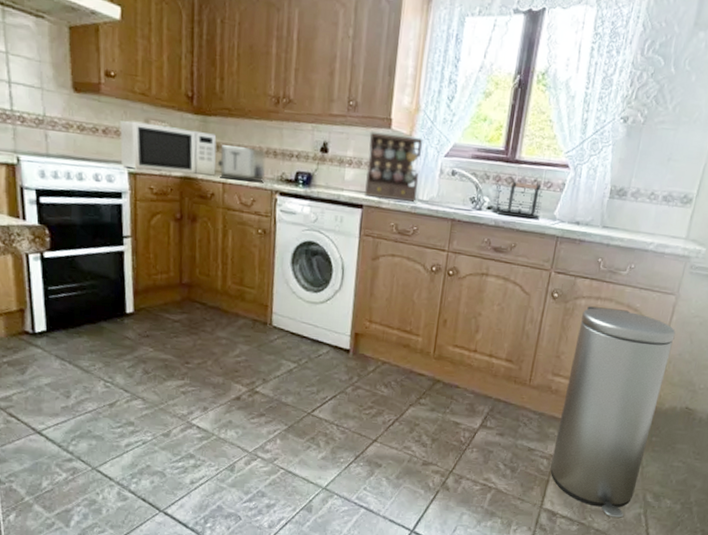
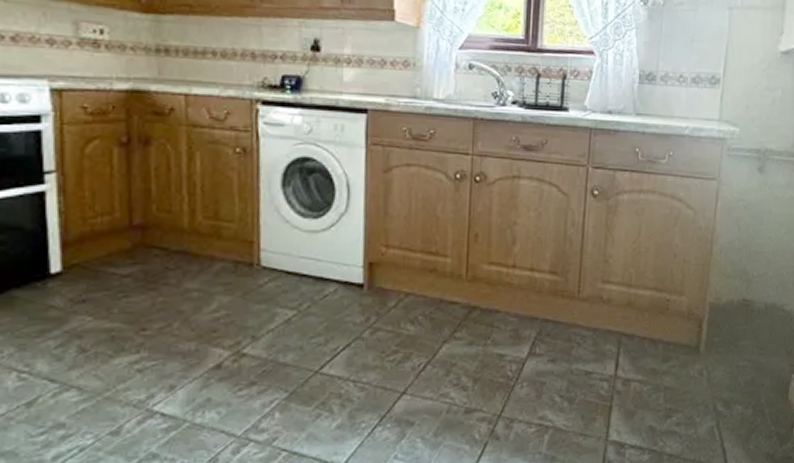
microwave: present [120,120,217,177] -> none [36,24,176,88]
toaster: present [218,145,266,182] -> none [178,48,241,91]
spice rack: present [364,131,424,203] -> none [367,25,433,103]
pedal bin: present [550,306,676,519] -> none [612,201,722,438]

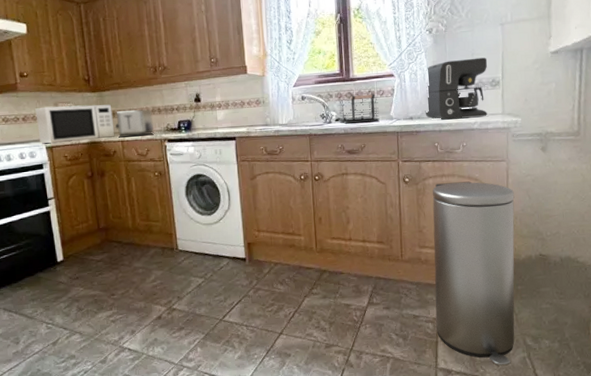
microwave: none [36,24,176,88] -> present [35,104,115,144]
toaster: none [178,48,241,91] -> present [115,109,154,138]
pedal bin: none [612,201,722,438] -> present [432,181,515,366]
coffee maker: none [627,44,709,122] -> present [425,57,488,120]

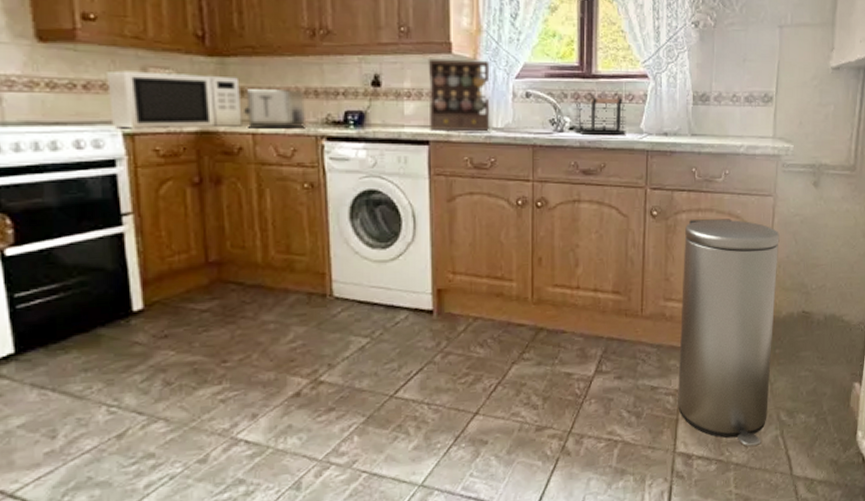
spice rack: none [231,76,278,130] -> present [428,58,490,132]
coffee maker: present [425,57,488,120] -> none [683,65,761,140]

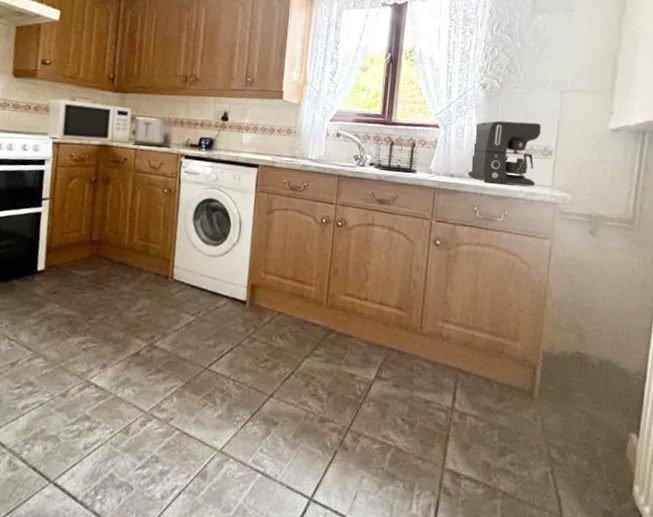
spice rack: present [428,58,490,132] -> none [259,102,311,162]
pedal bin: present [678,219,780,447] -> none [449,252,555,479]
coffee maker: none [683,65,761,140] -> present [467,120,542,187]

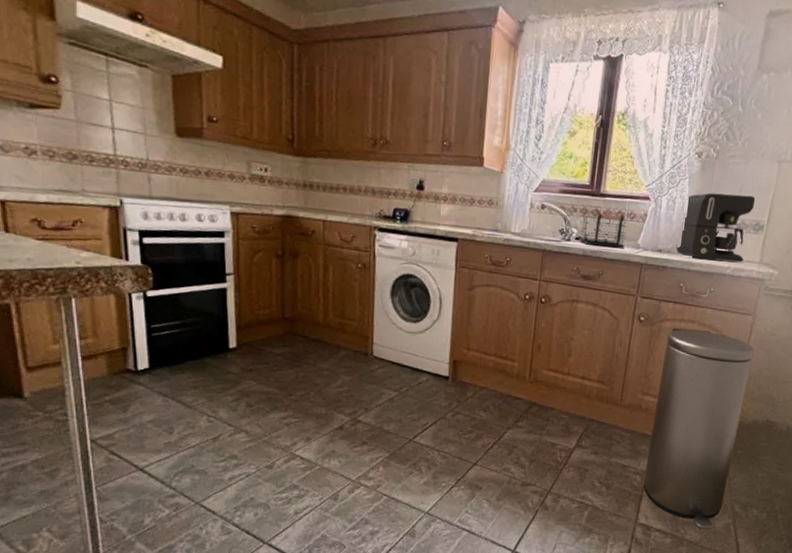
microwave: present [47,99,132,144] -> none [222,163,317,215]
toaster: present [132,117,174,147] -> none [318,184,365,219]
pedal bin: none [449,252,555,479] -> present [643,328,754,530]

